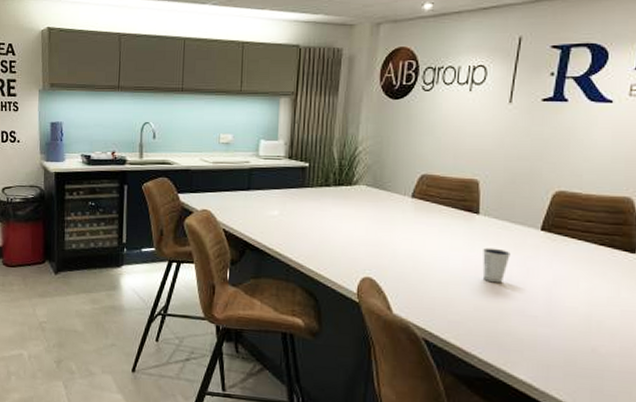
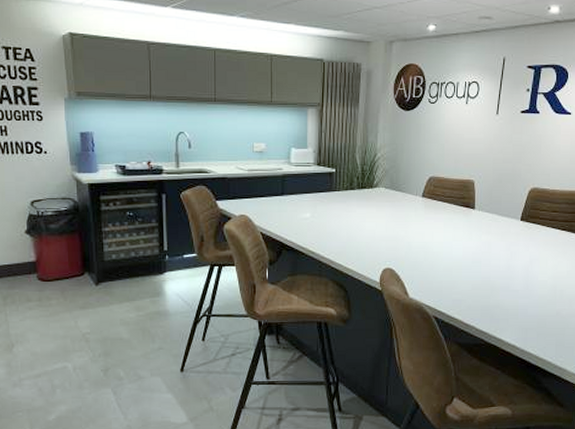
dixie cup: present [482,247,511,283] -> none [478,237,499,266]

